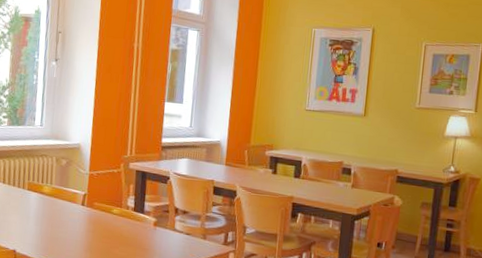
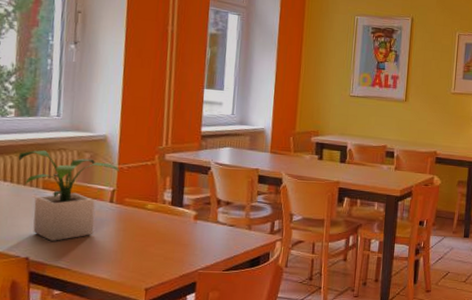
potted plant: none [9,155,91,237] -> present [18,150,121,241]

